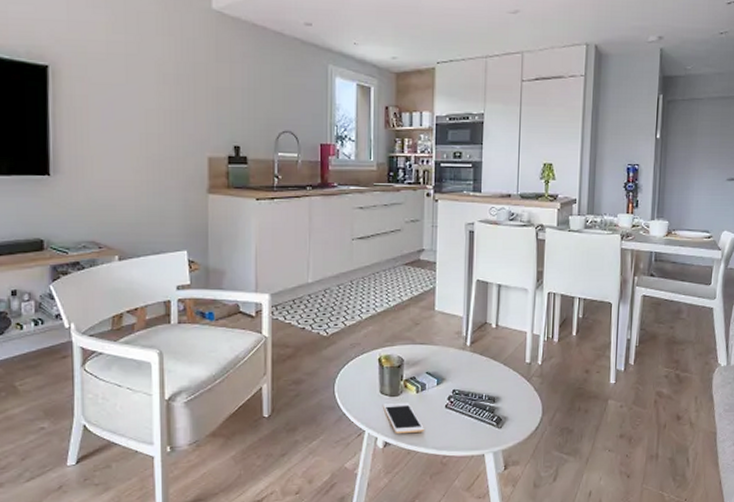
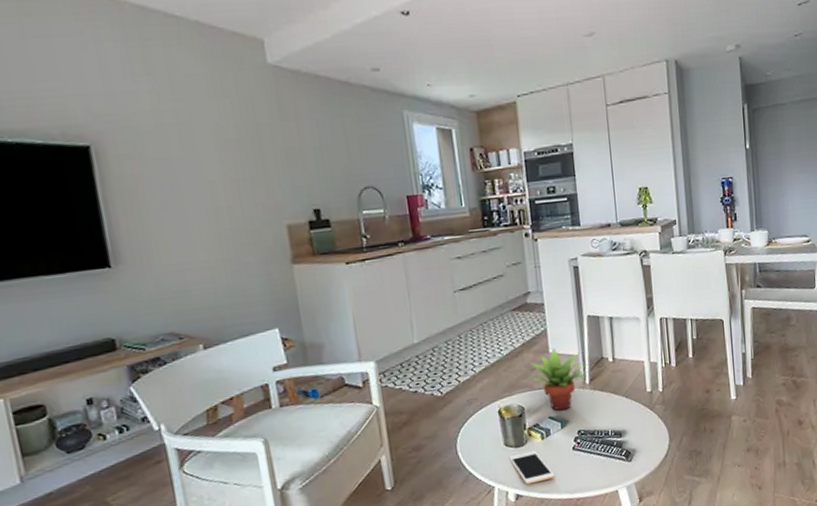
succulent plant: none [415,307,471,368] -> present [530,348,588,411]

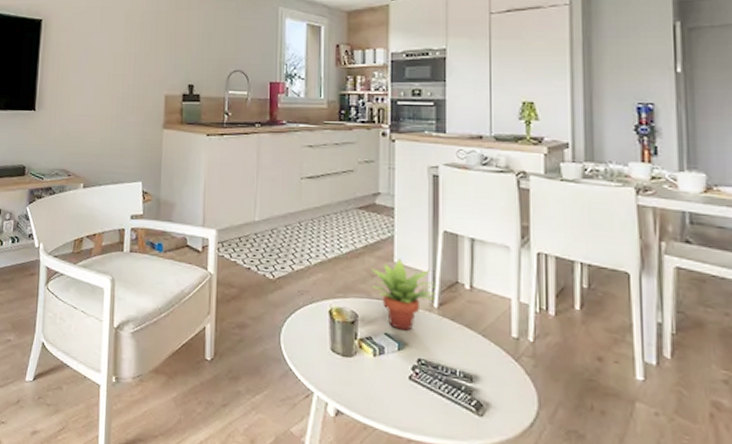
cell phone: present [508,450,556,485] -> none [333,363,385,405]

